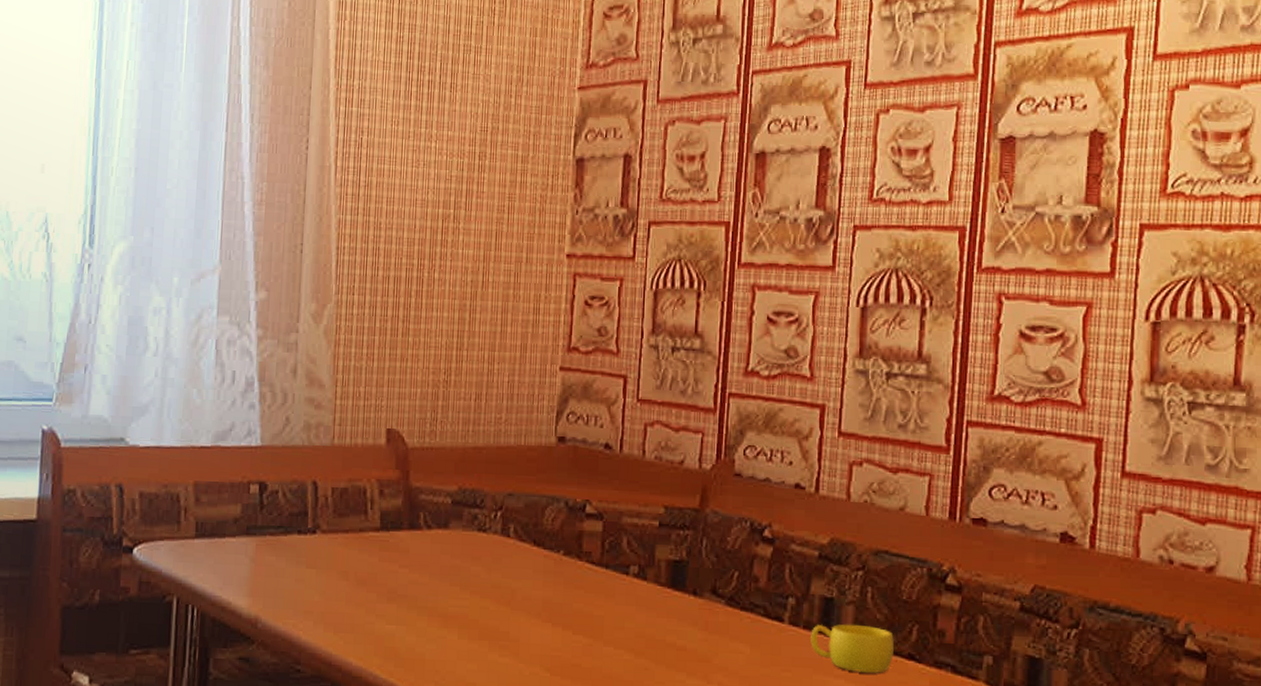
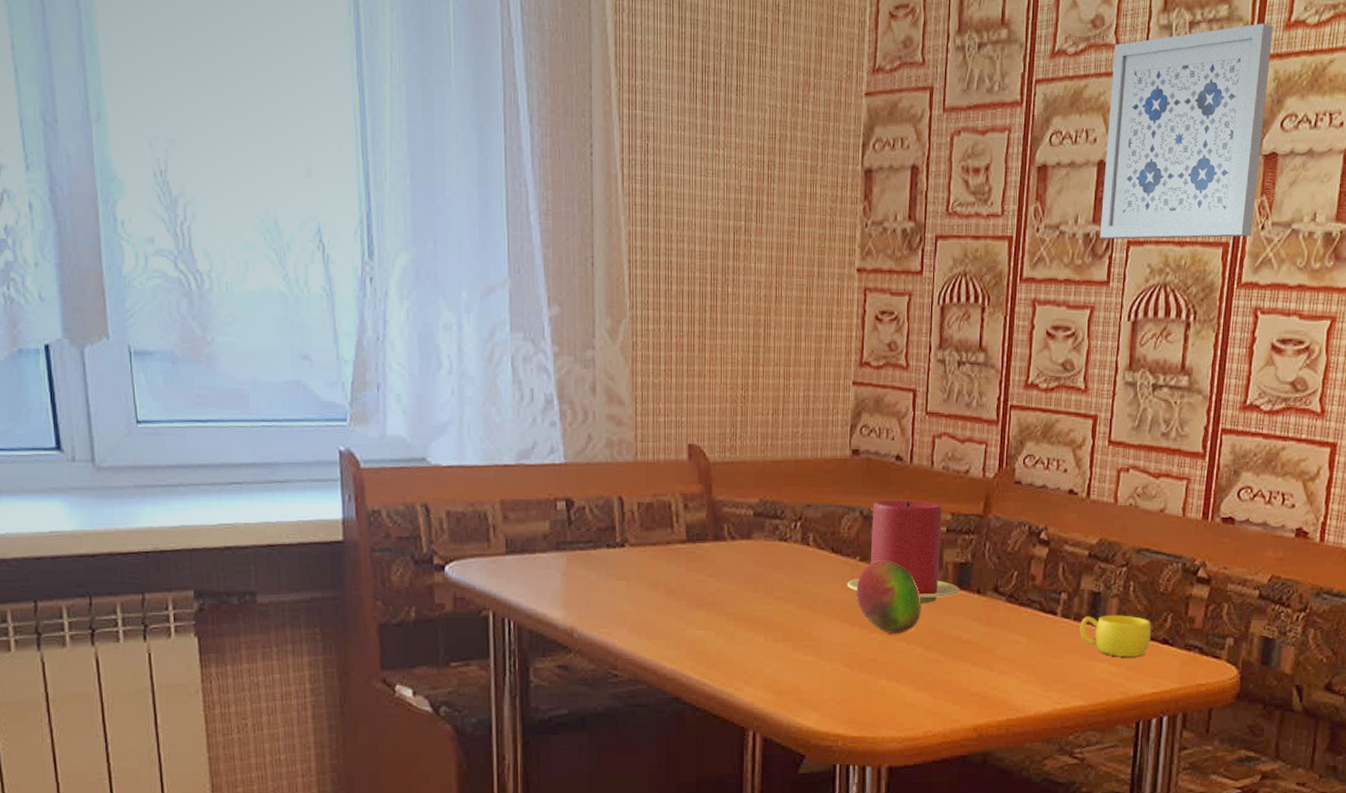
candle: none [549,490,674,605] -> present [847,499,960,604]
fruit: none [559,555,631,637] -> present [856,561,921,634]
wall art: none [823,12,1003,225] -> present [1099,23,1273,240]

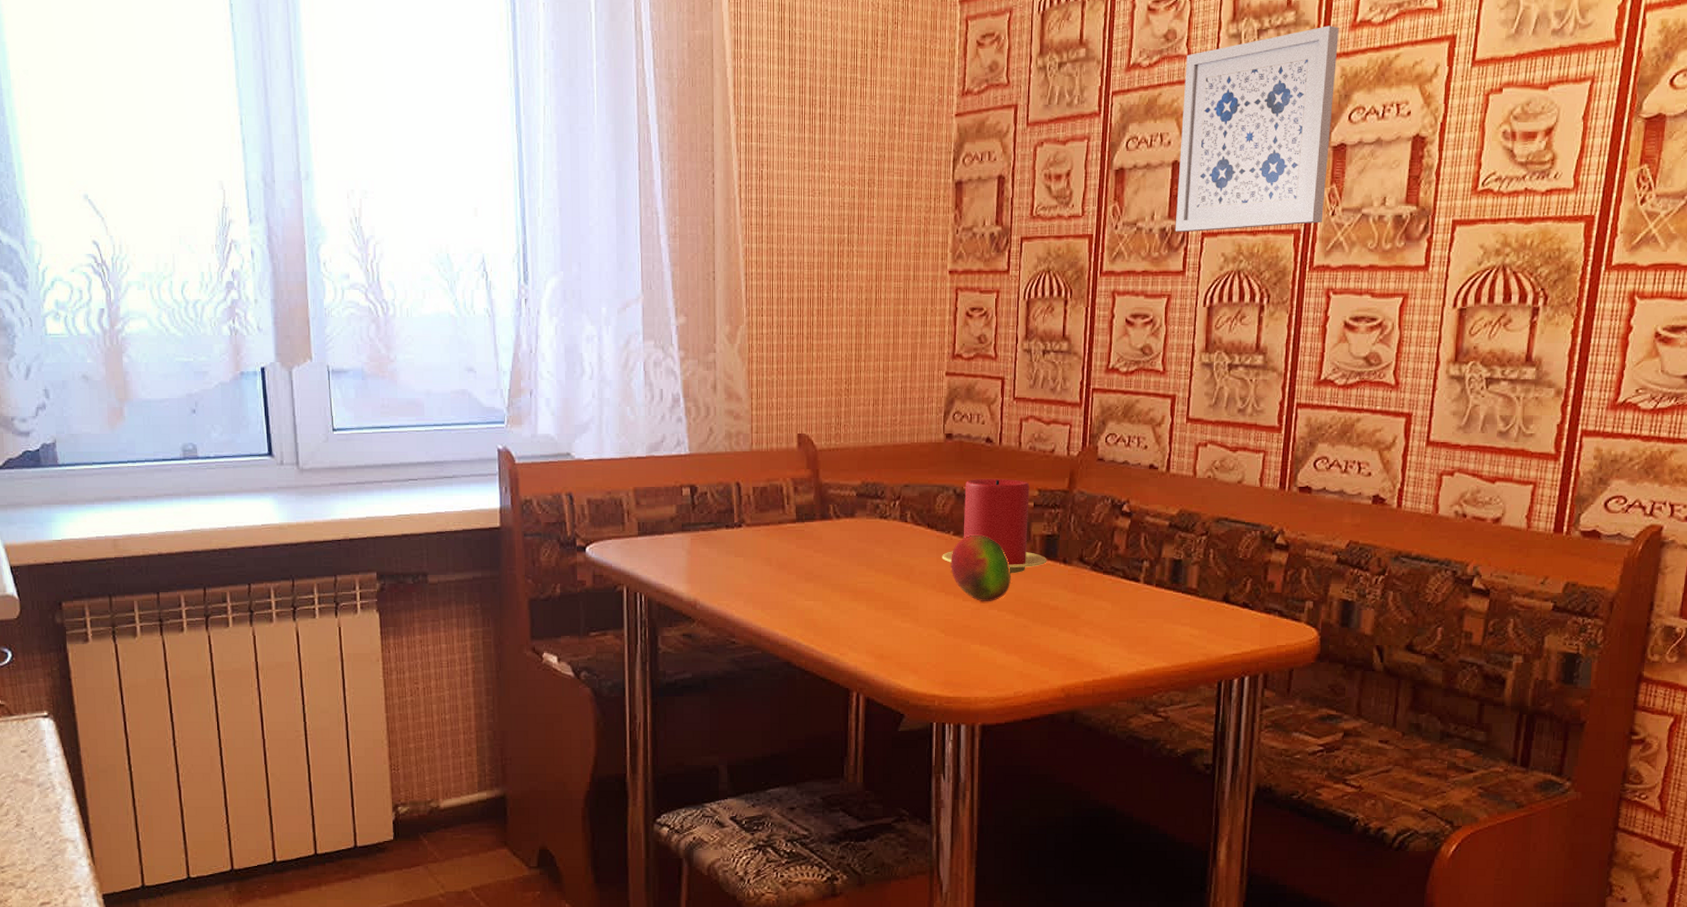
cup: present [1080,614,1151,657] -> none [1162,581,1231,620]

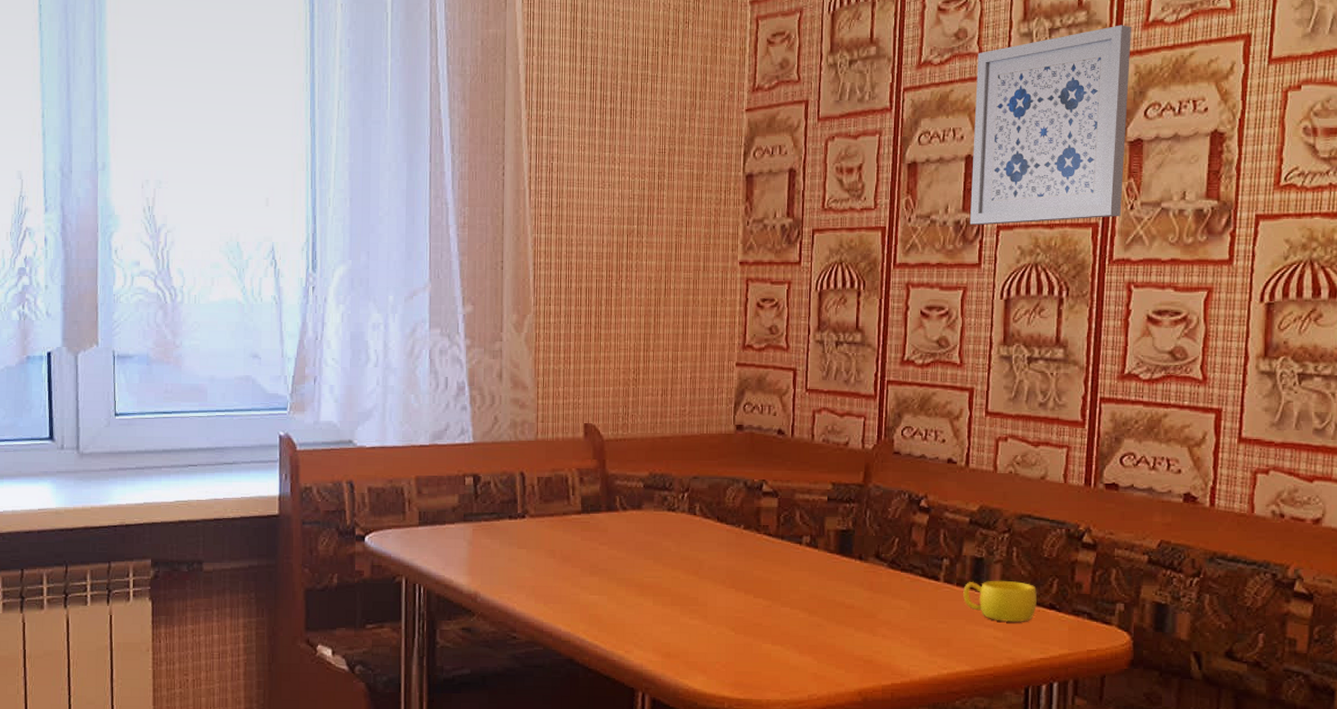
candle: present [942,478,1047,574] -> none [732,471,842,570]
fruit: present [950,534,1011,601] -> none [741,529,804,599]
cup: none [1162,581,1231,620] -> present [963,580,1037,622]

